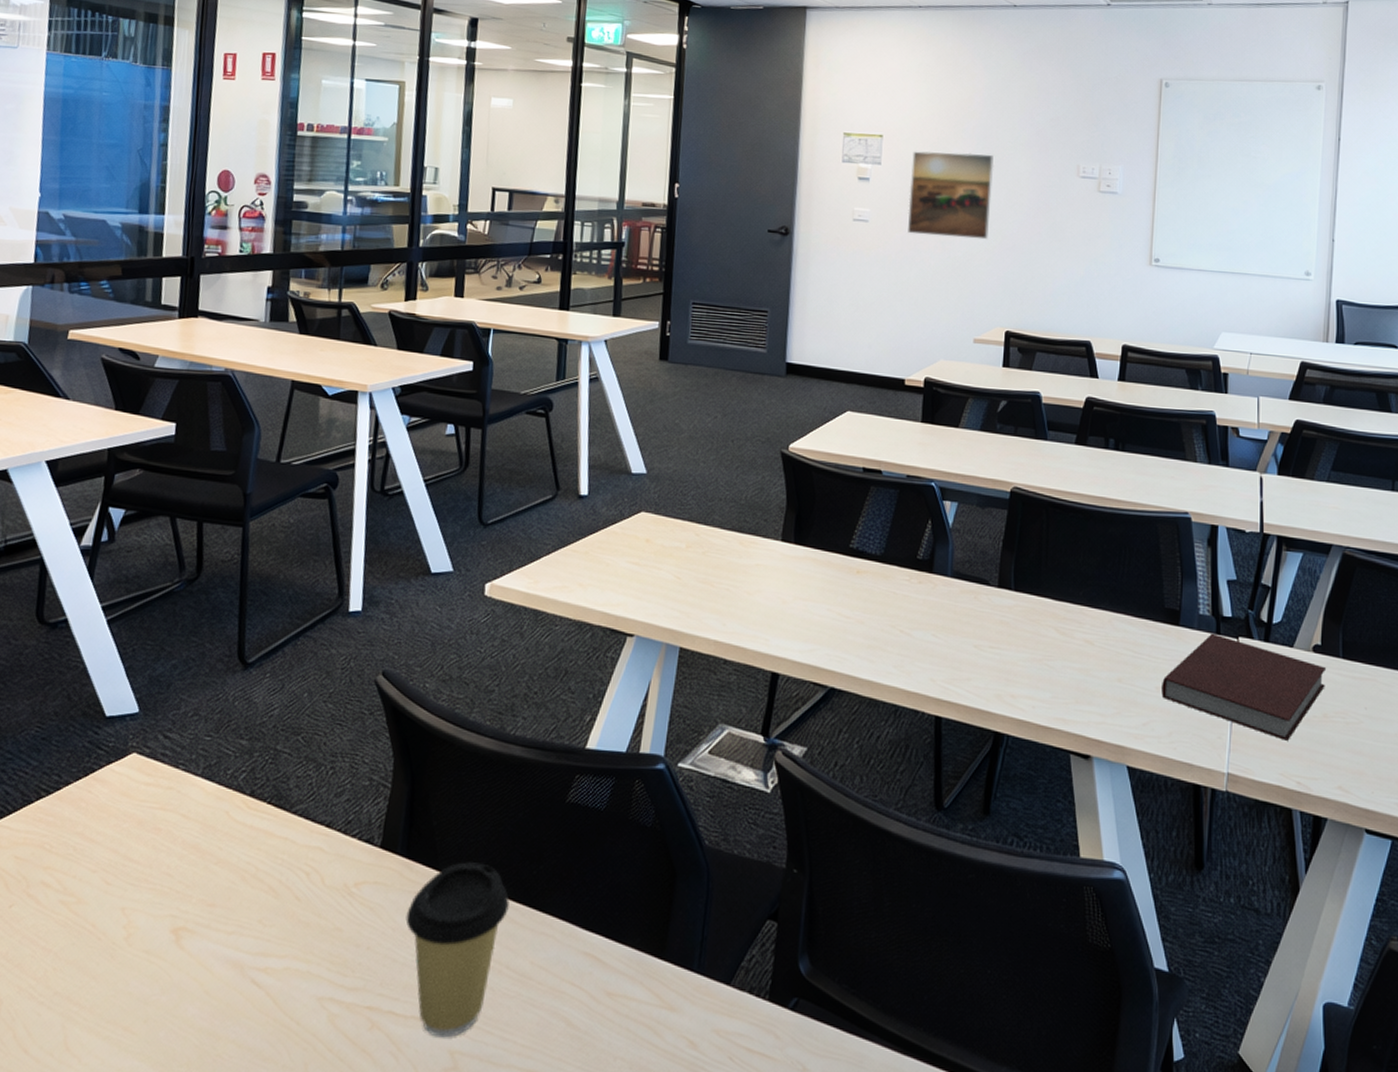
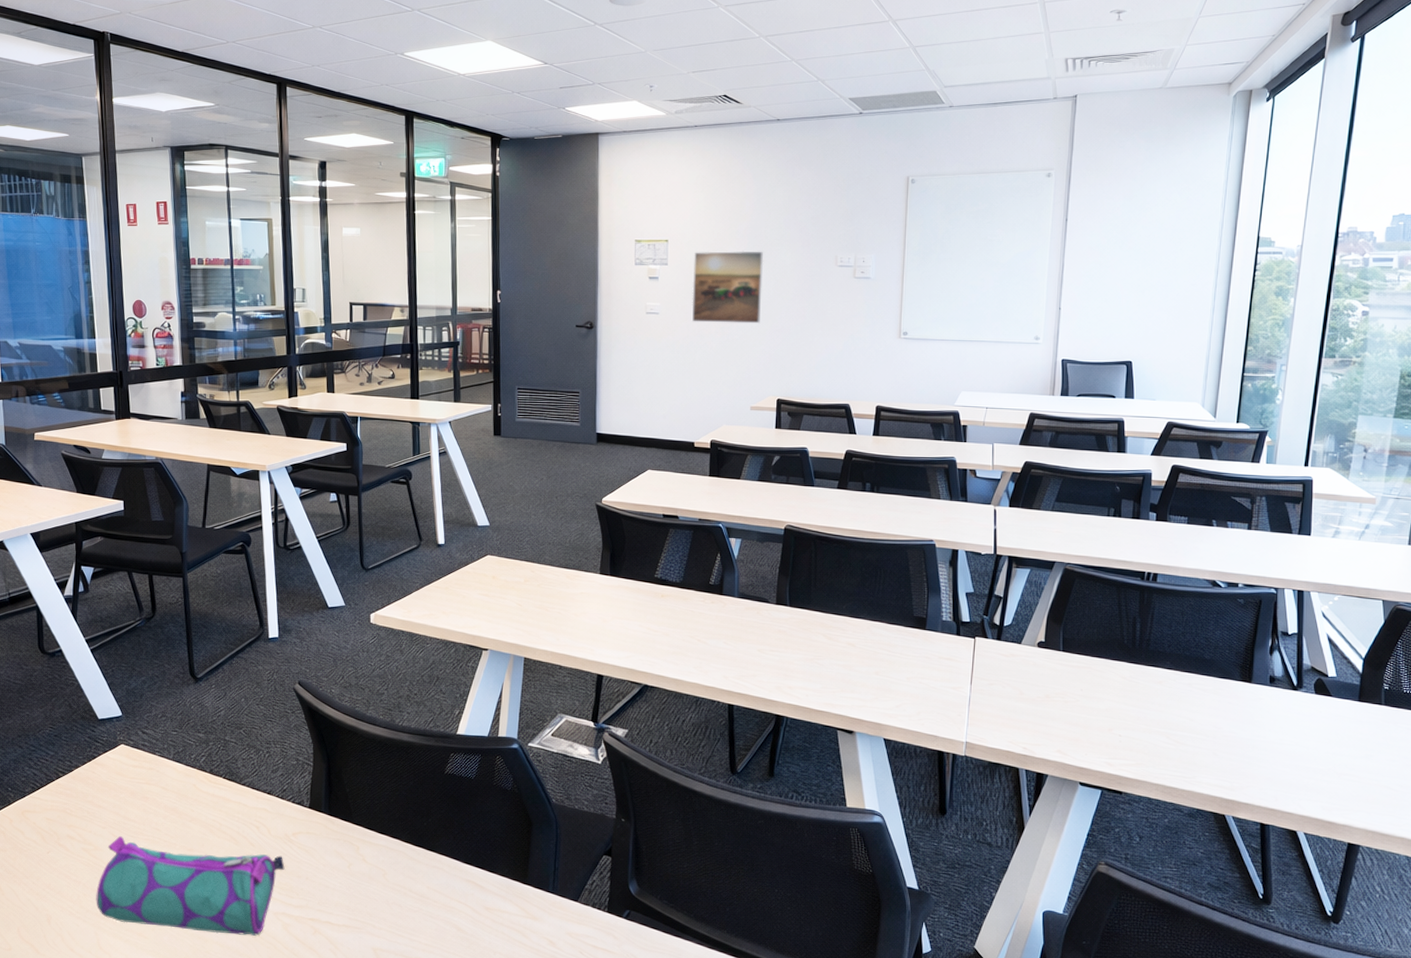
pencil case: none [69,882,340,1032] -> present [96,835,285,936]
coffee cup: present [406,862,510,1038] -> none [332,817,408,940]
notebook: present [1161,633,1327,741] -> none [911,635,1049,716]

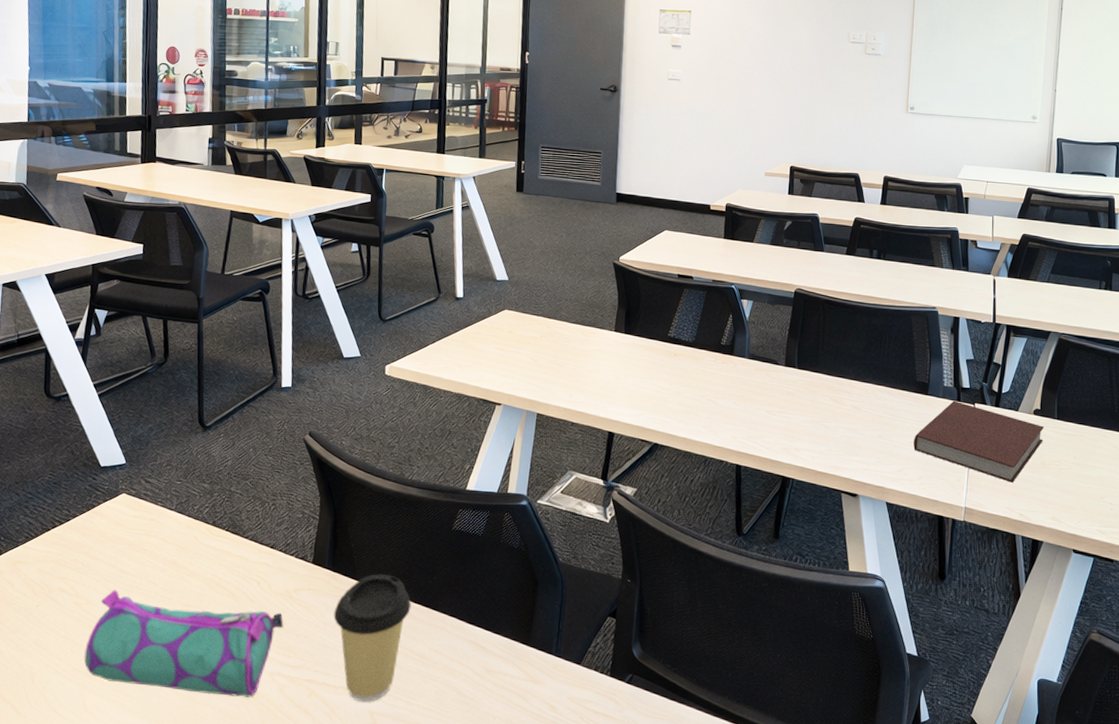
coffee cup: none [332,817,408,940] -> present [333,574,411,703]
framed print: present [692,251,764,324] -> none [712,23,781,94]
notebook: none [911,635,1049,716] -> present [913,400,1045,483]

